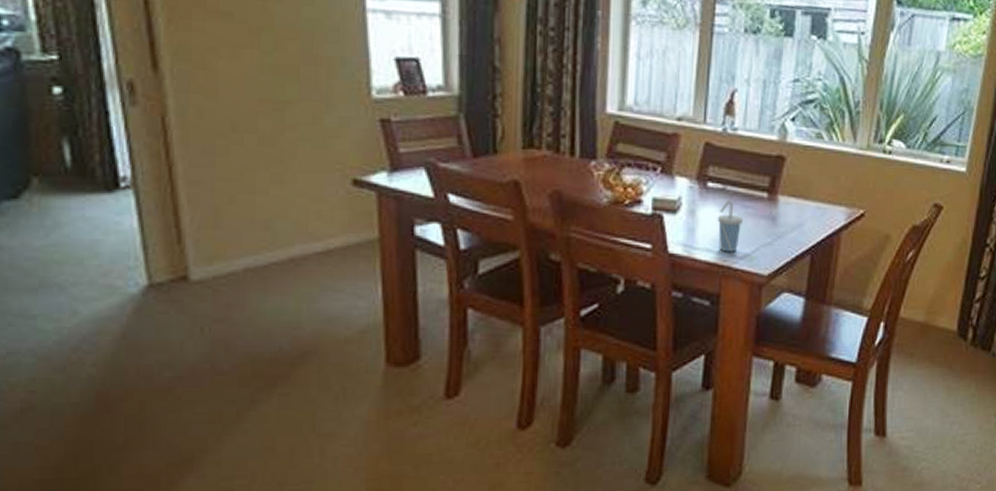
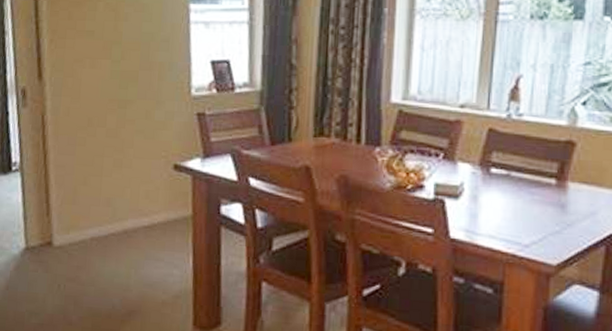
cup: present [717,200,744,252] -> none [501,186,530,240]

